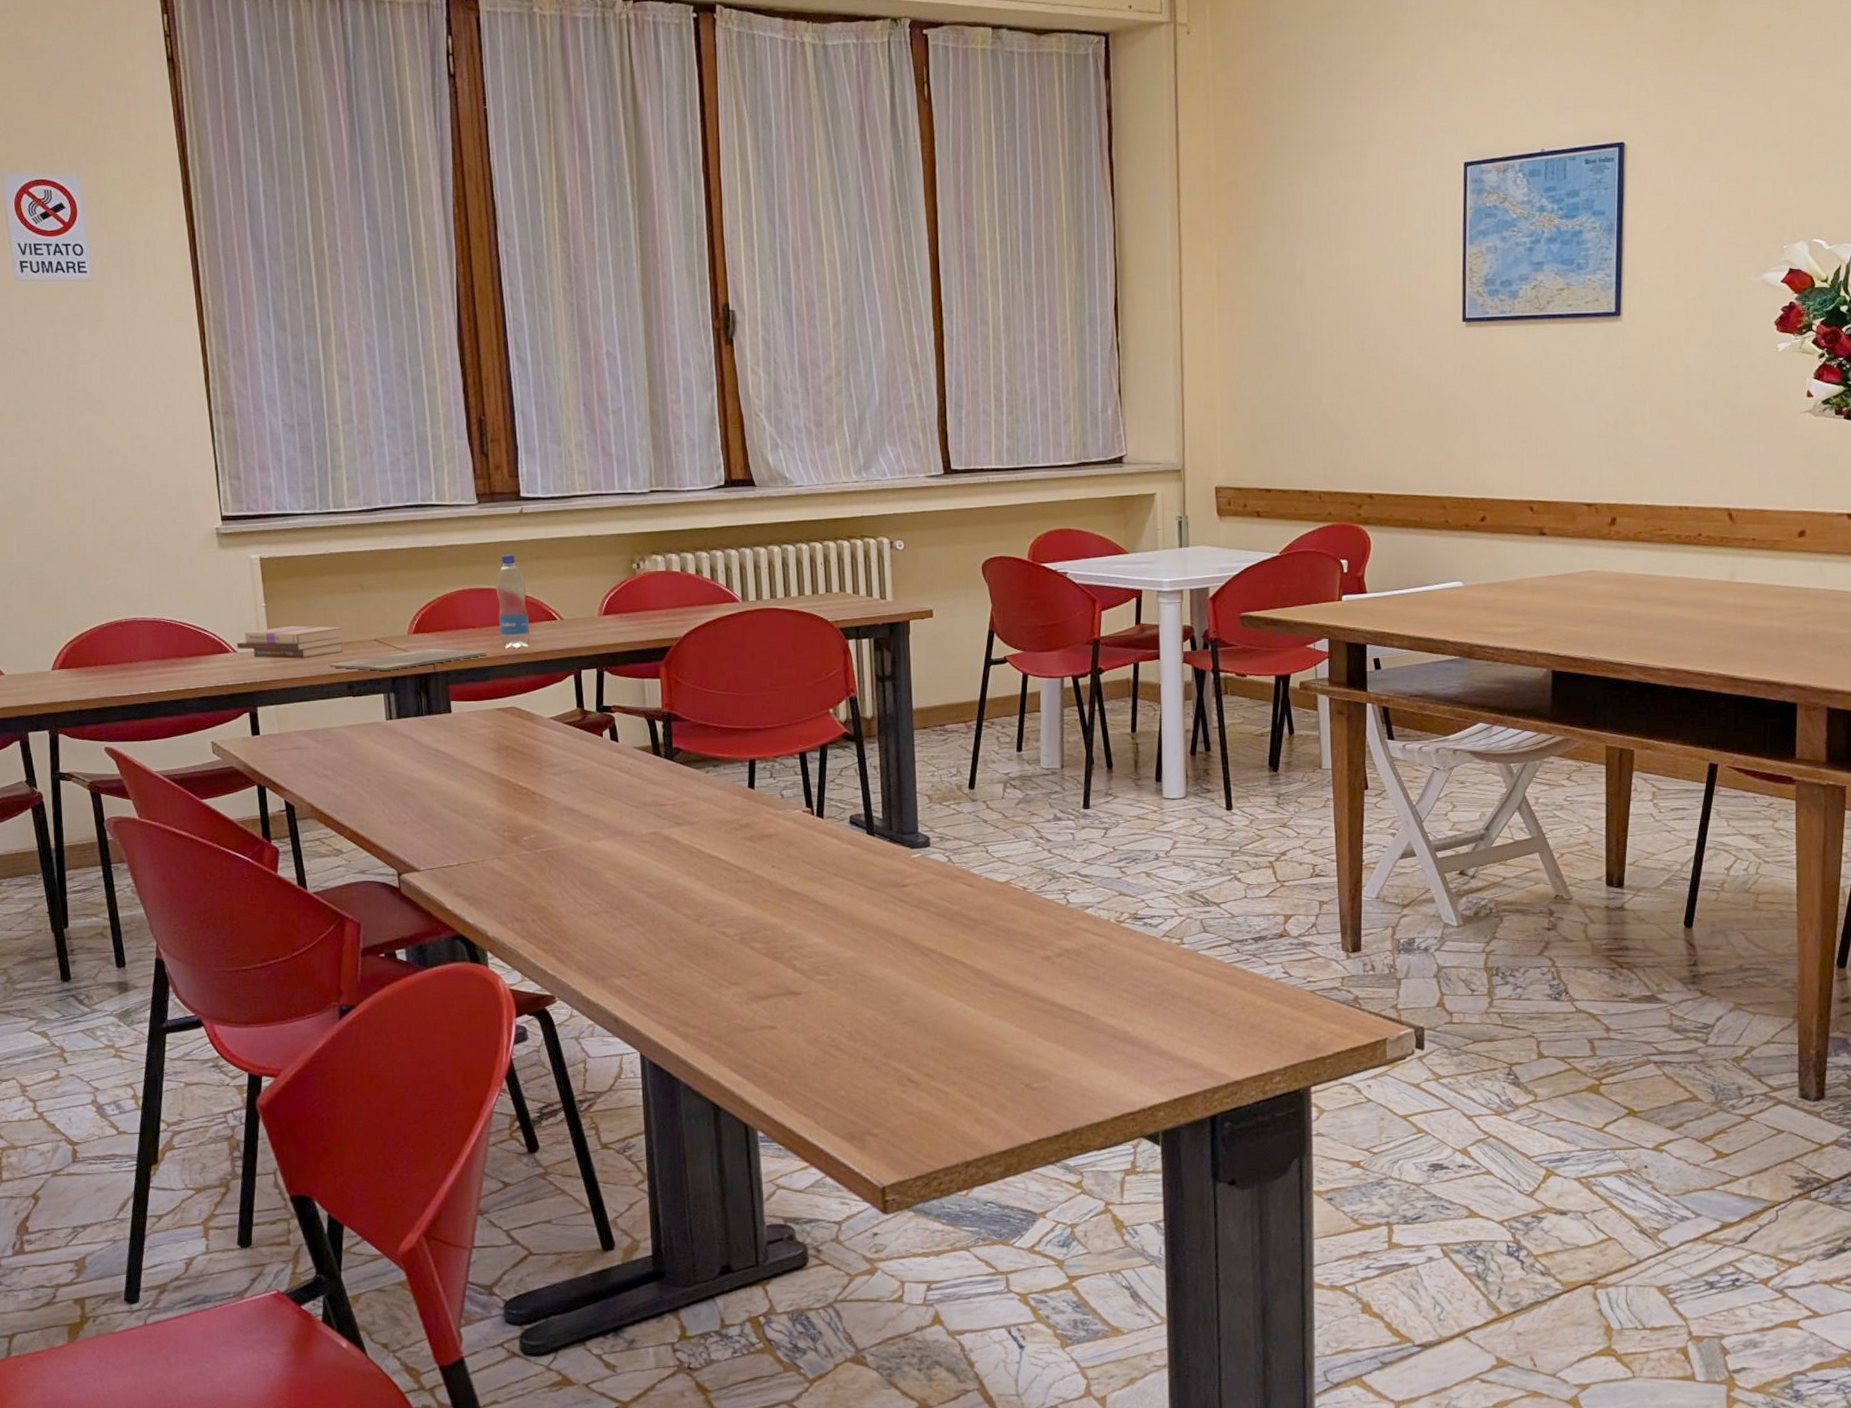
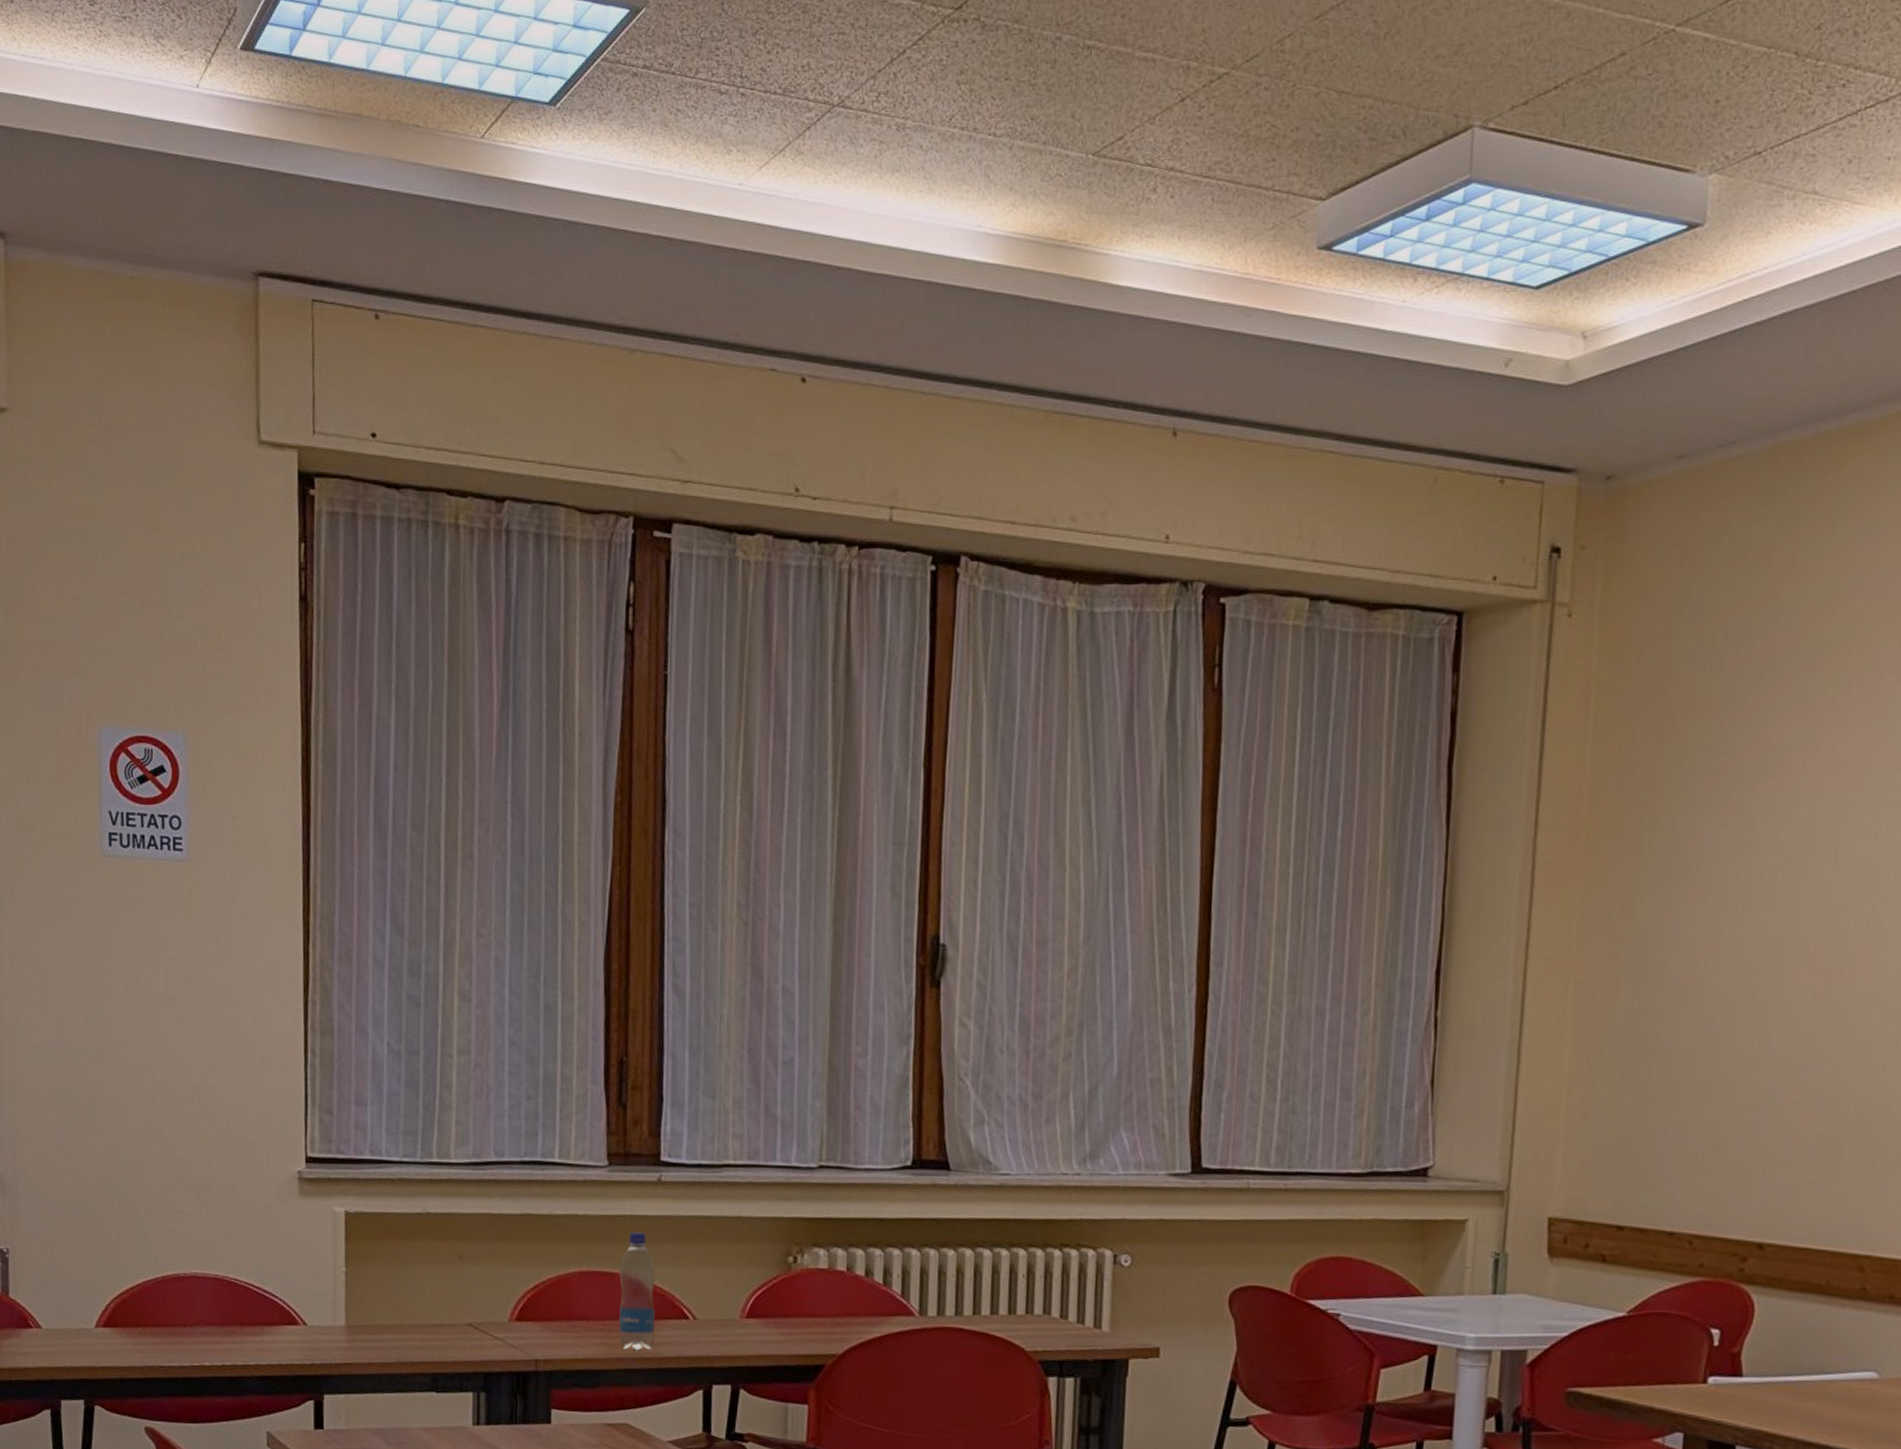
books: present [237,625,344,659] -> none [308,1298,434,1341]
magazine: present [330,648,489,671] -> none [413,1341,603,1364]

